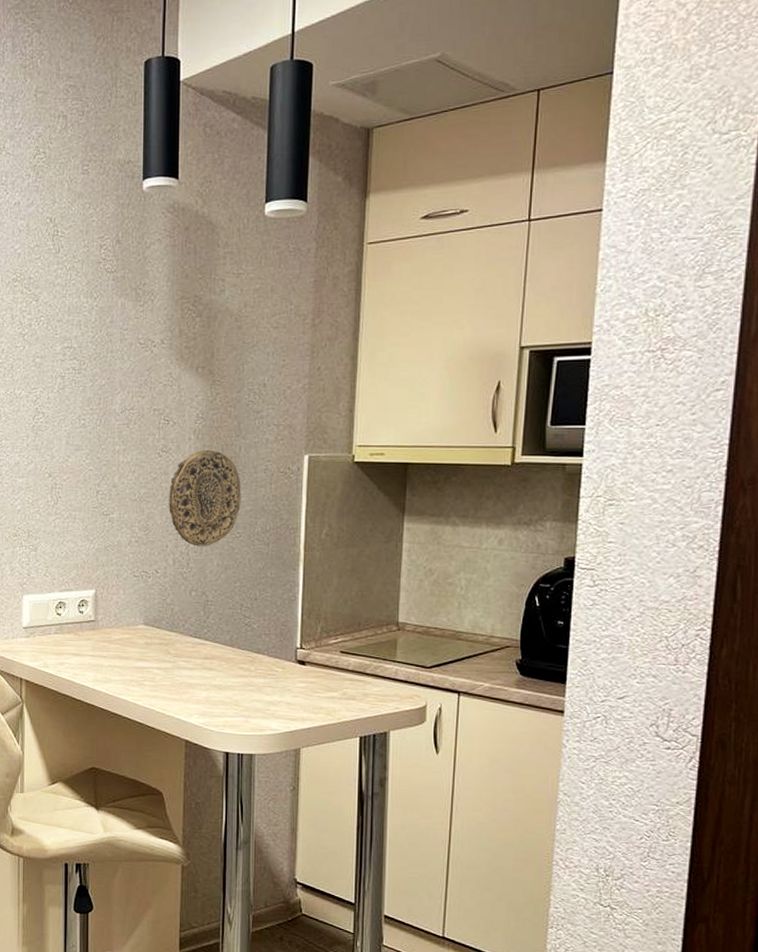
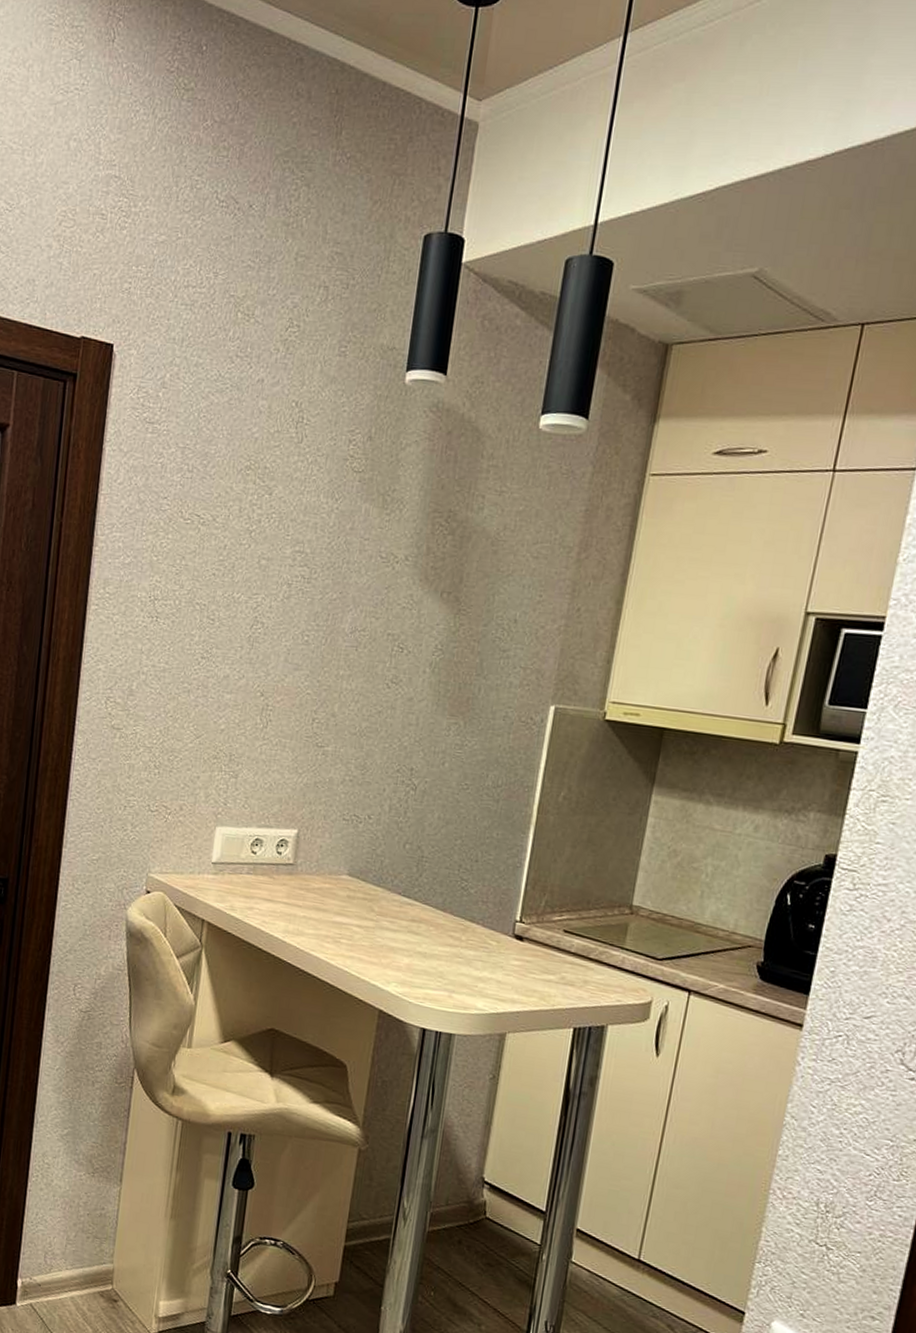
decorative plate: present [169,449,241,547] -> none [391,686,476,796]

